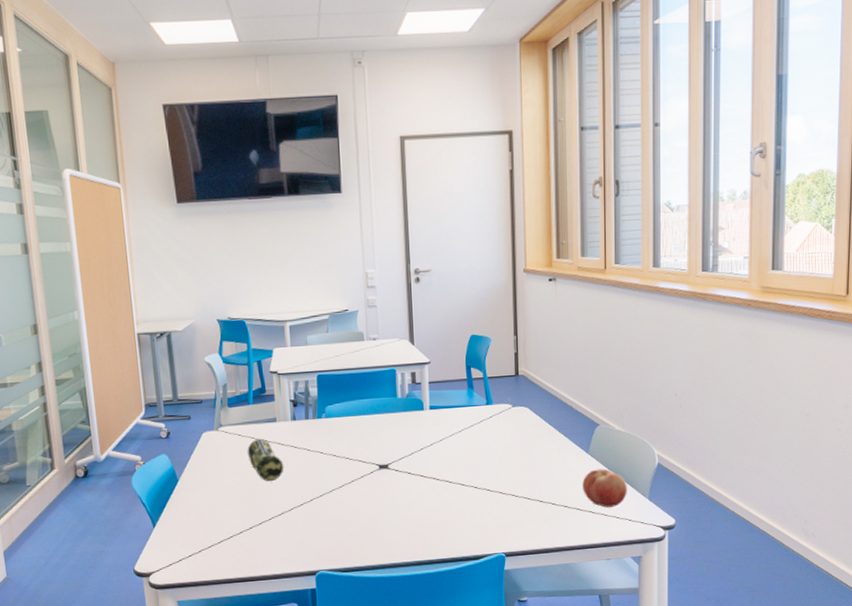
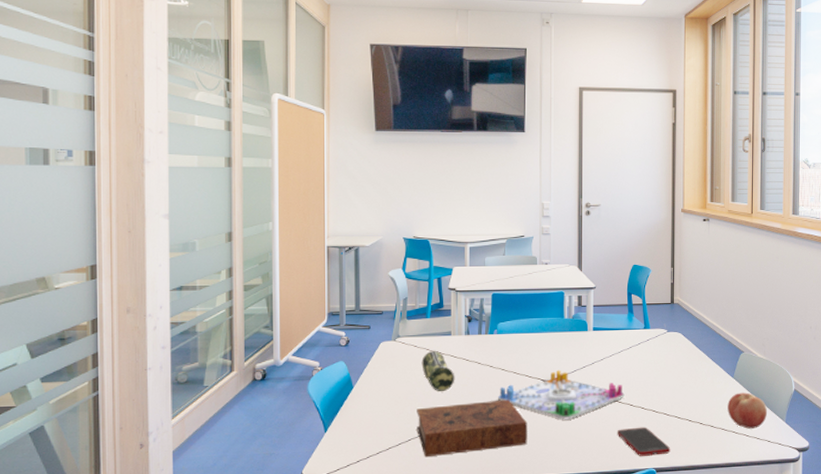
book: none [246,486,365,550] -> present [417,399,527,458]
board game: none [330,453,468,506] -> present [497,370,625,420]
cell phone: none [461,510,521,541] -> present [617,427,671,456]

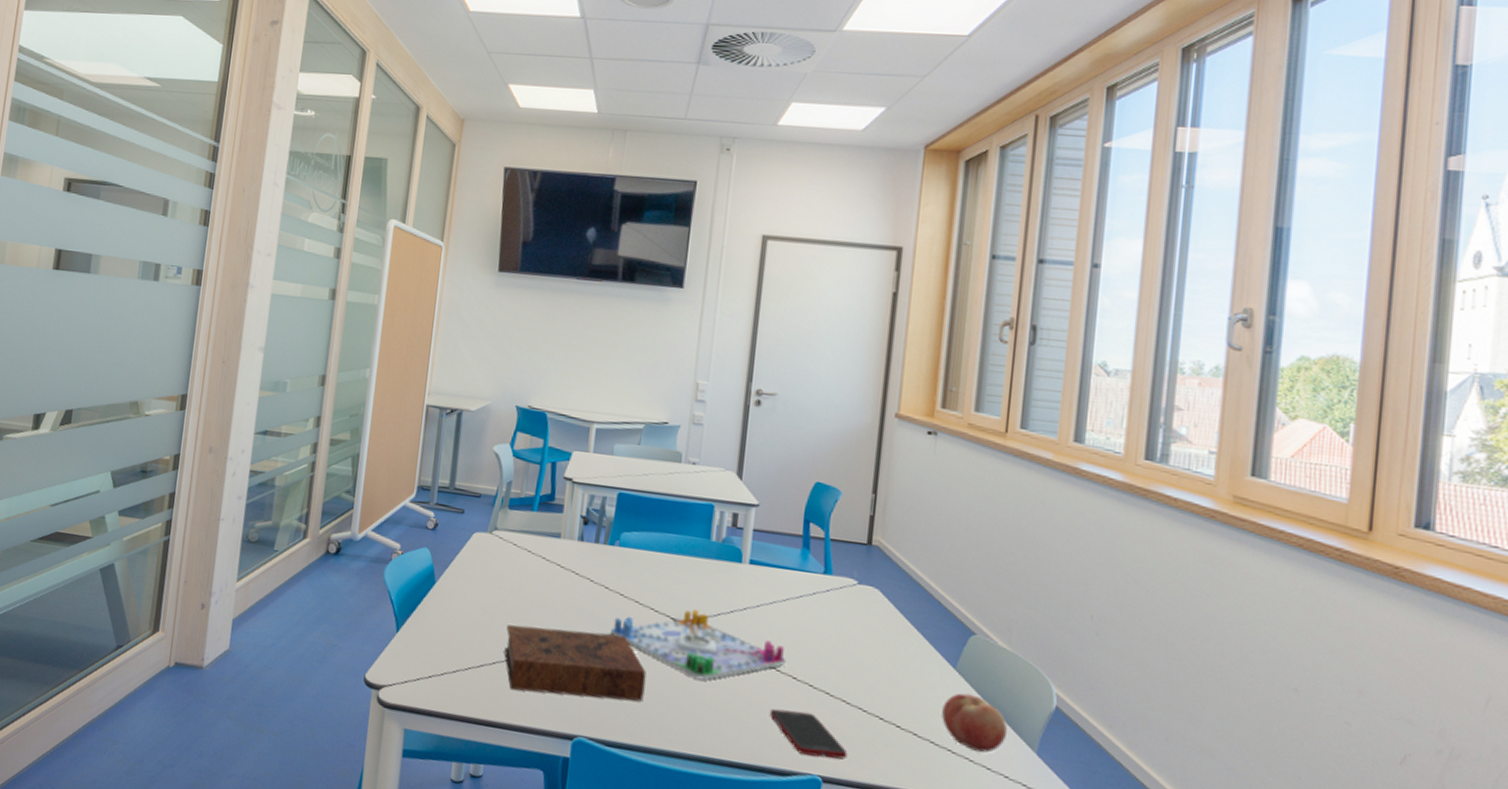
pencil case: present [421,351,455,392] -> none [519,554,560,610]

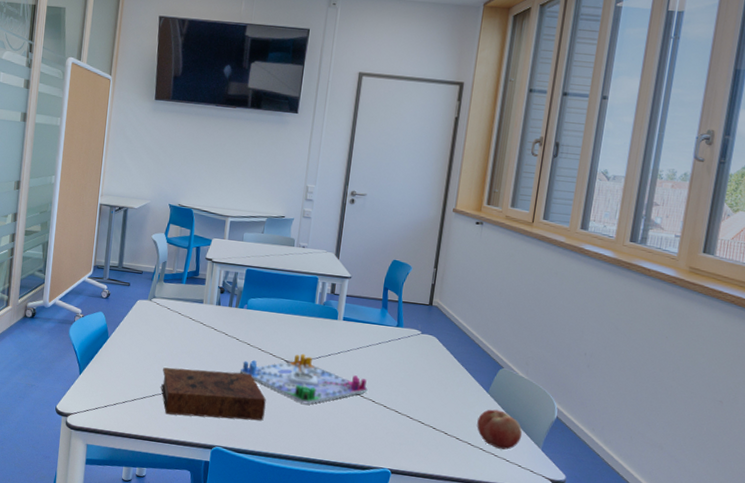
cell phone: present [769,708,848,760] -> none [354,423,410,457]

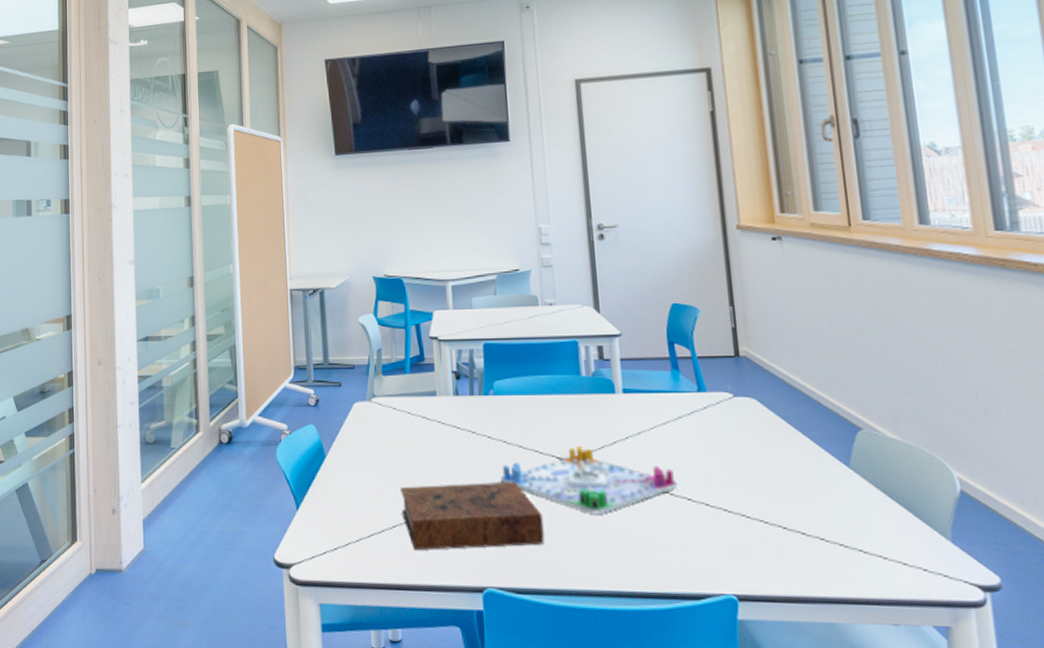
fruit: present [477,409,523,450] -> none [844,490,917,548]

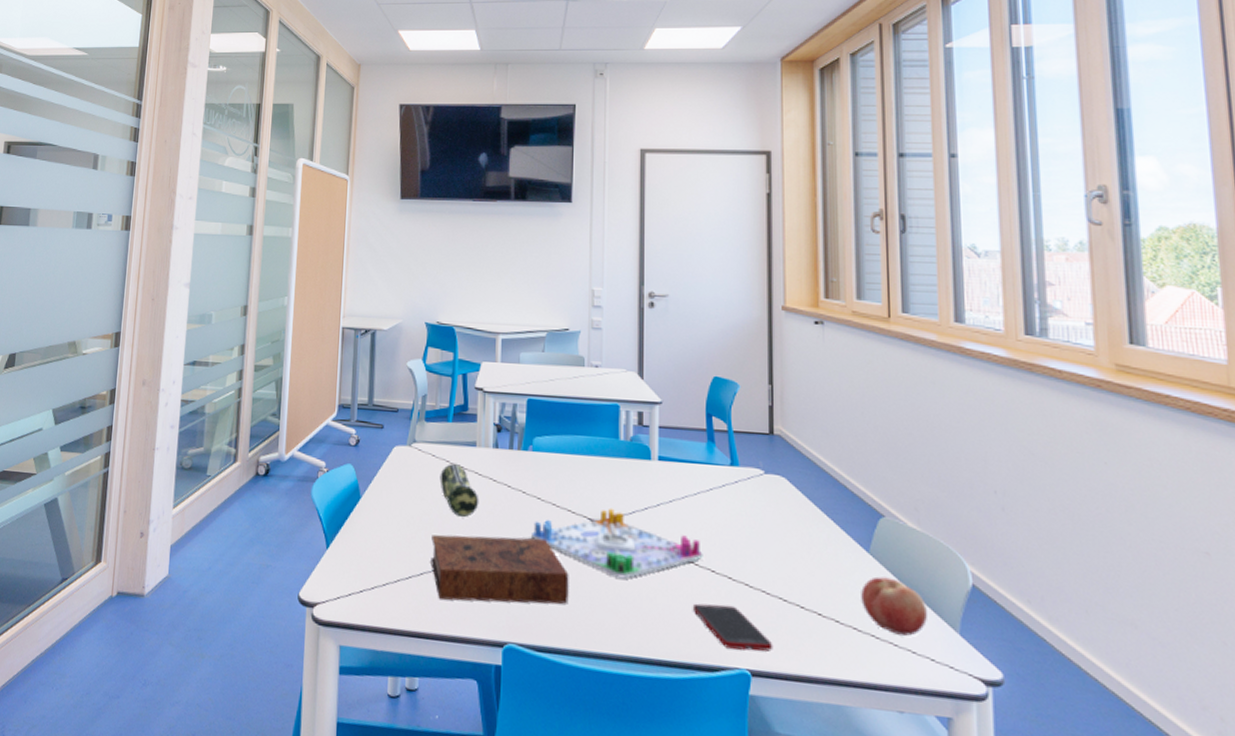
pencil case: none [402,415,445,468] -> present [439,464,479,518]
cell phone: none [671,532,759,576] -> present [692,603,773,652]
fruit: none [844,490,917,548] -> present [861,576,929,636]

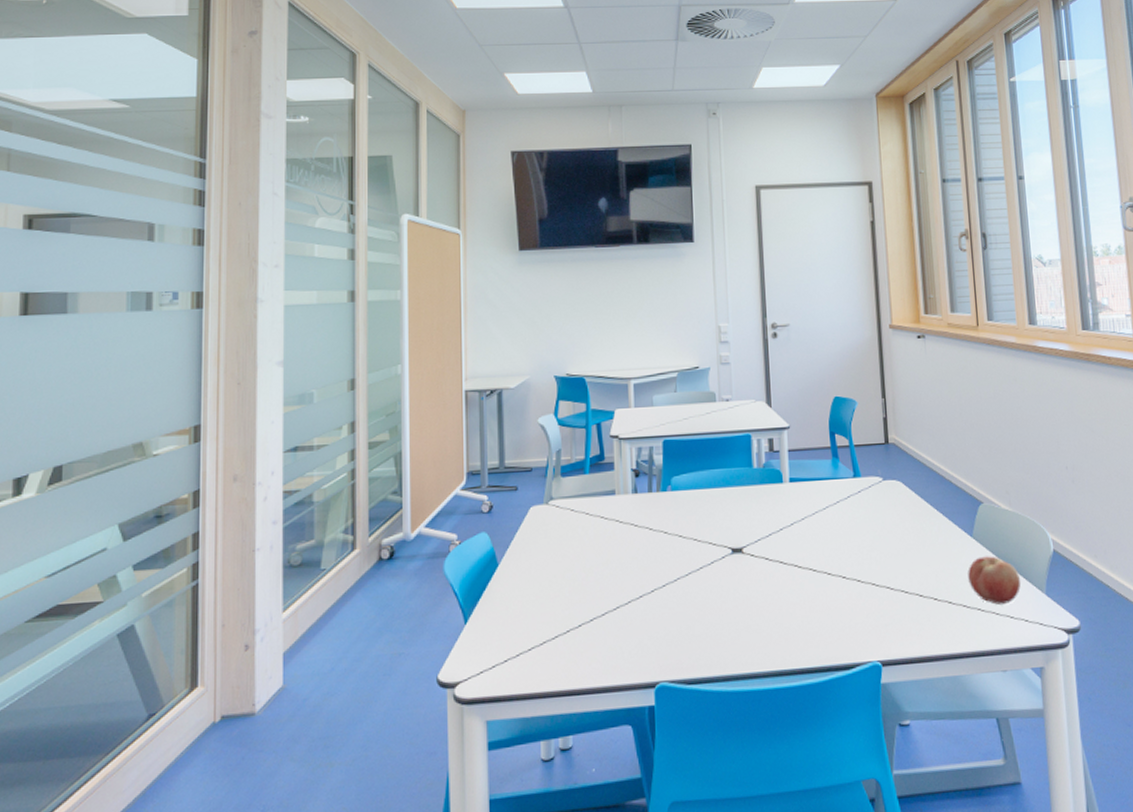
book: present [431,534,569,605] -> none [576,574,715,654]
pencil case: present [439,464,479,518] -> none [580,515,622,568]
board game: present [530,508,703,579] -> none [674,534,835,600]
cell phone: present [692,603,773,652] -> none [827,605,899,645]

